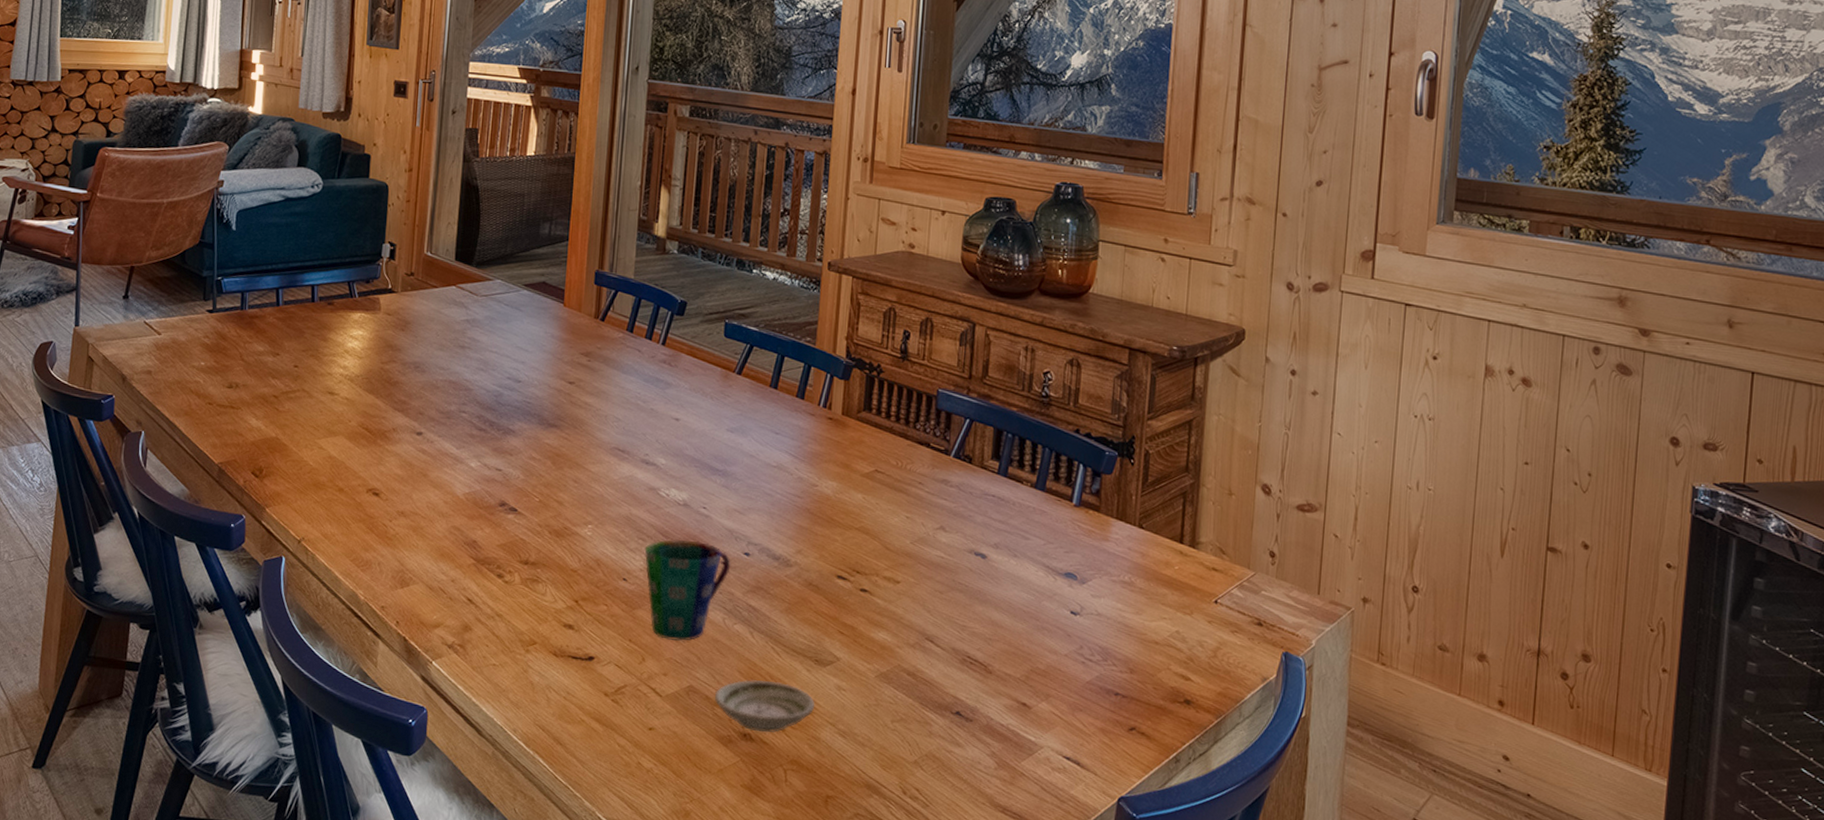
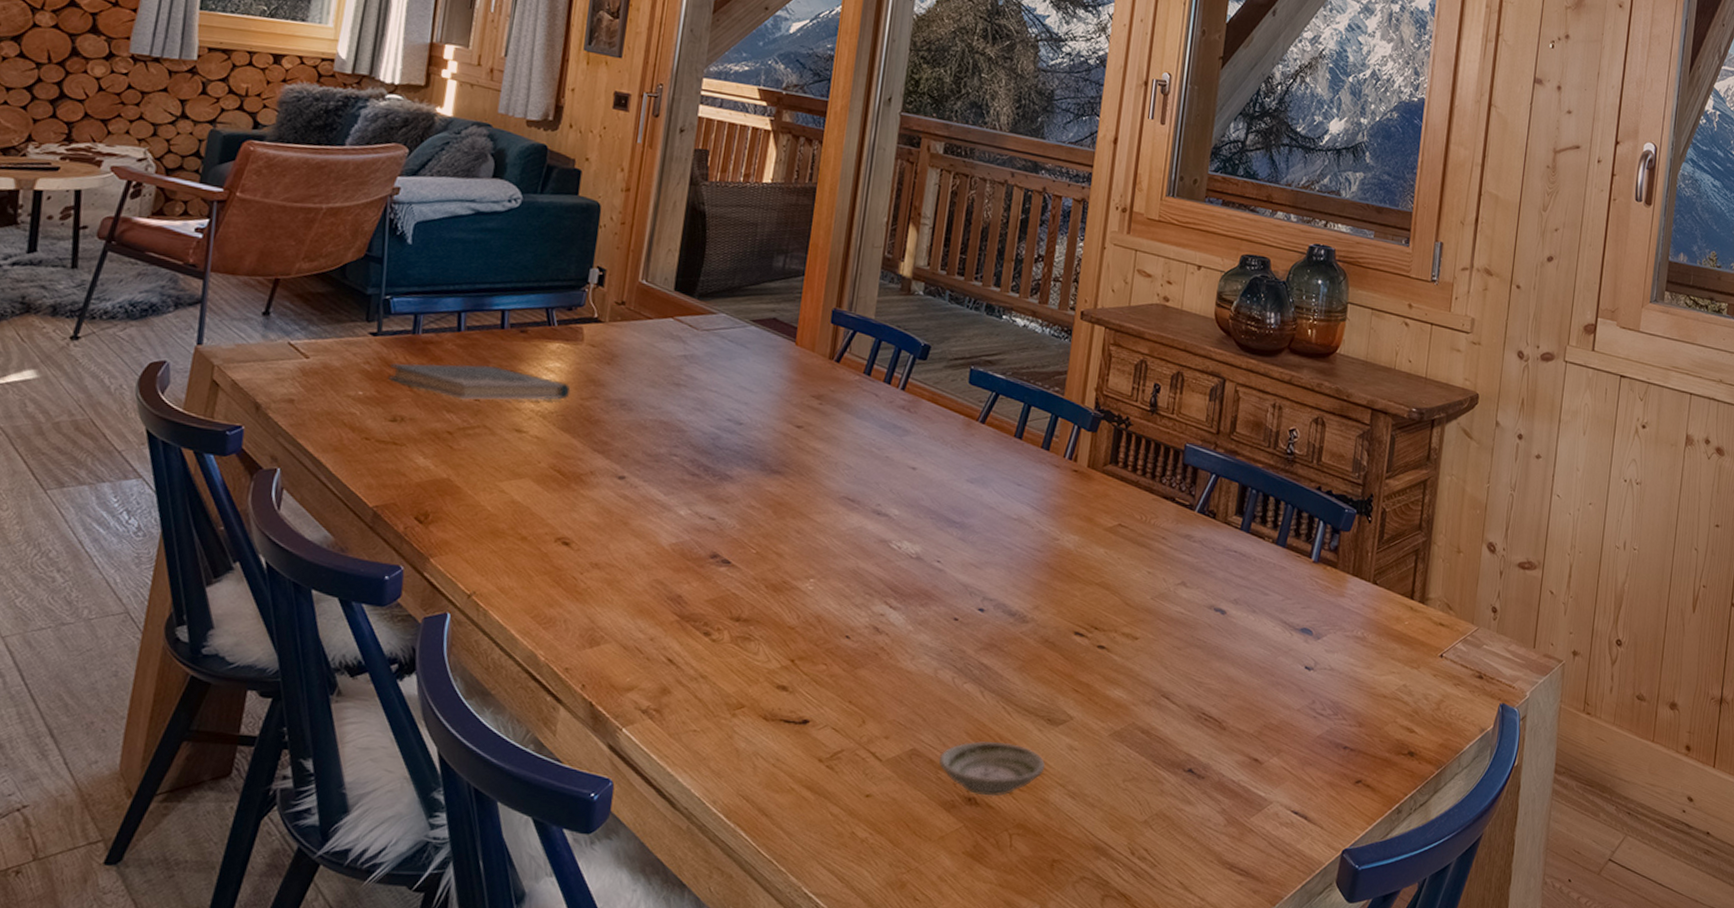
book: none [224,335,372,367] -> present [389,363,571,401]
cup: present [644,539,731,641] -> none [870,594,964,702]

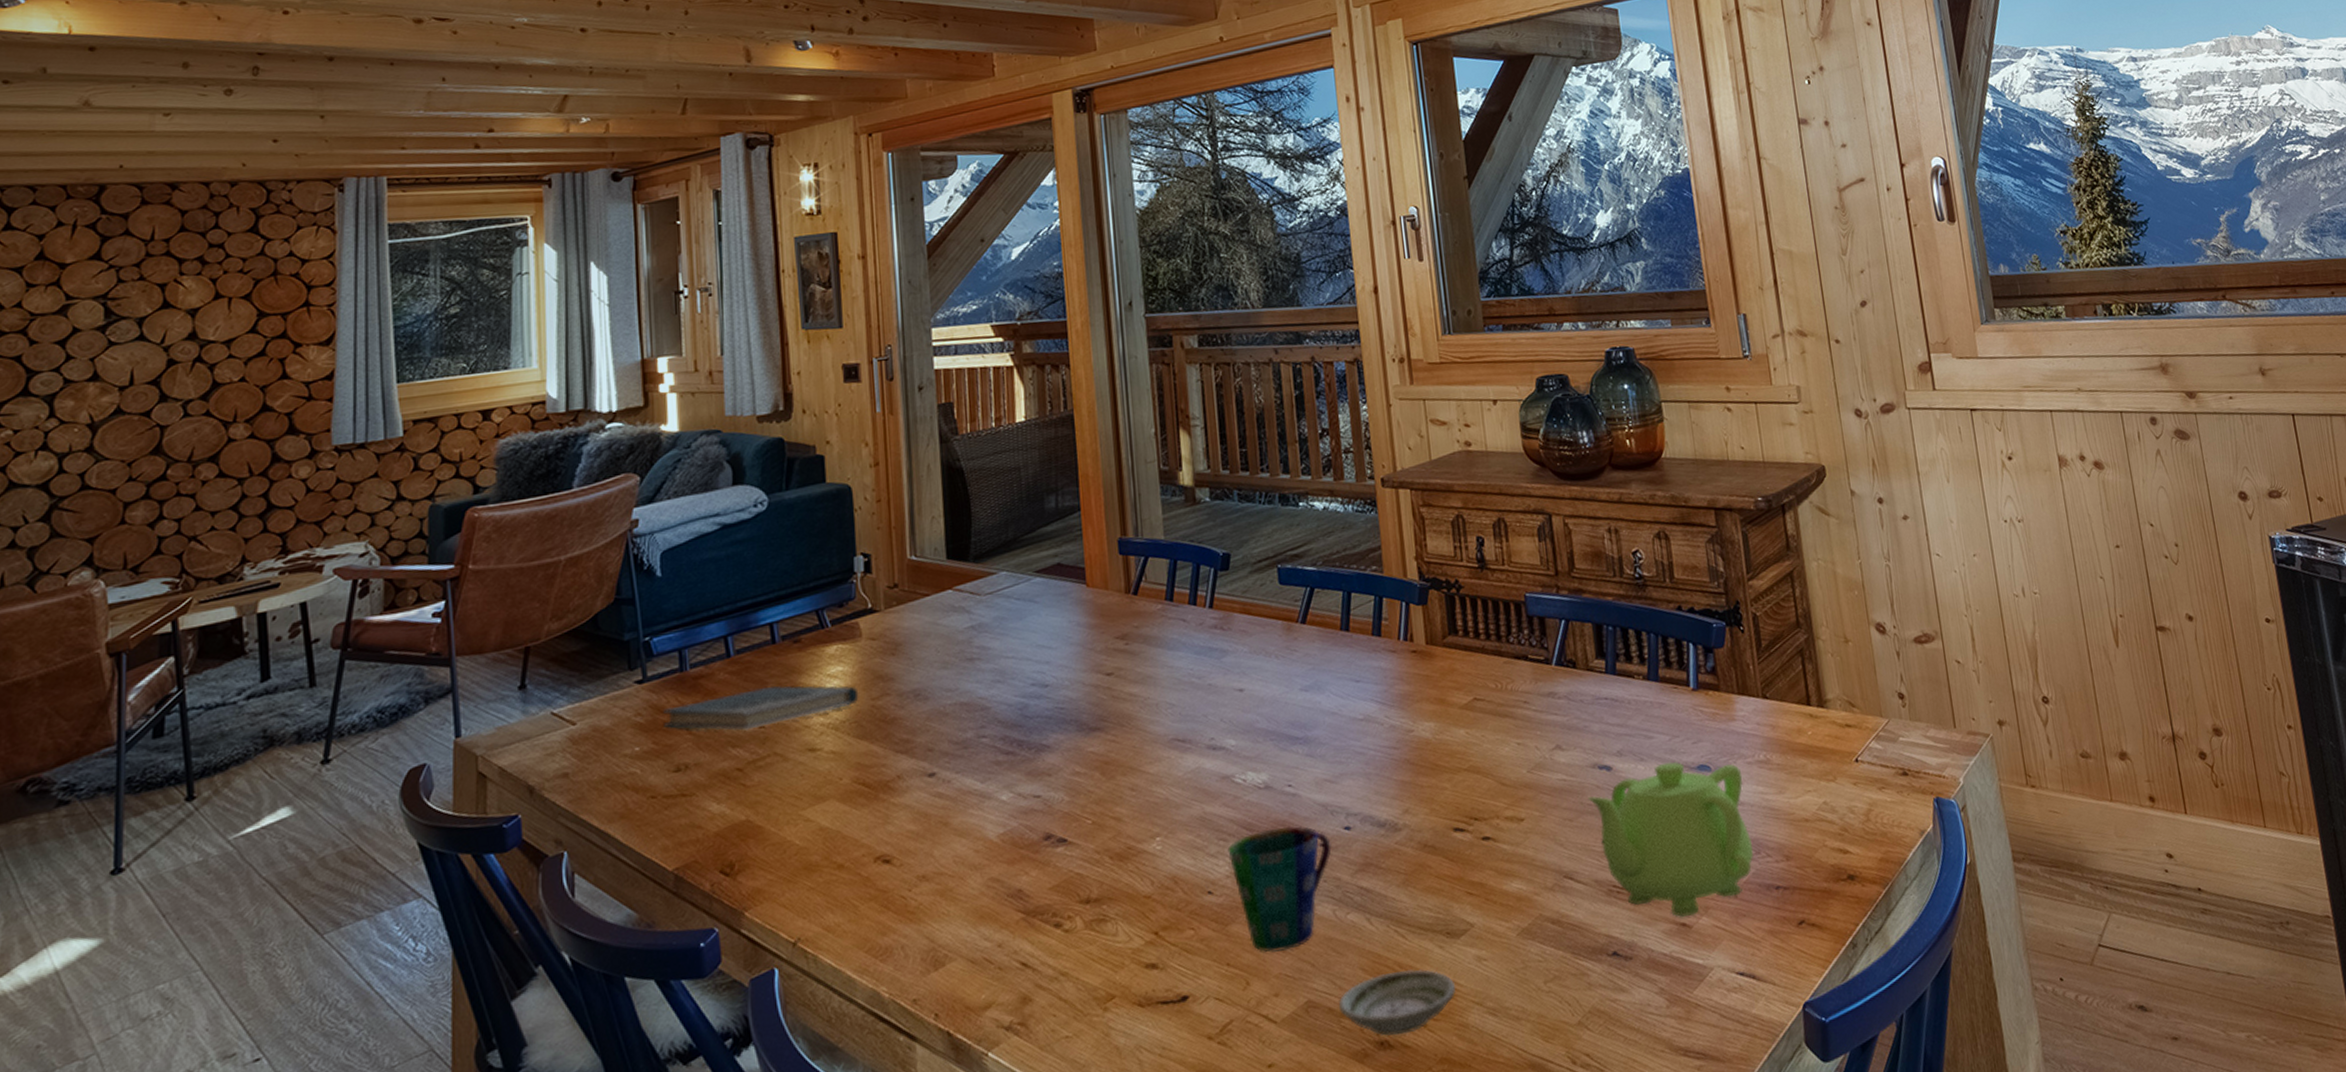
cup: none [870,594,964,702] -> present [1227,826,1332,952]
teapot: none [1198,618,1339,755] -> present [1588,761,1754,918]

